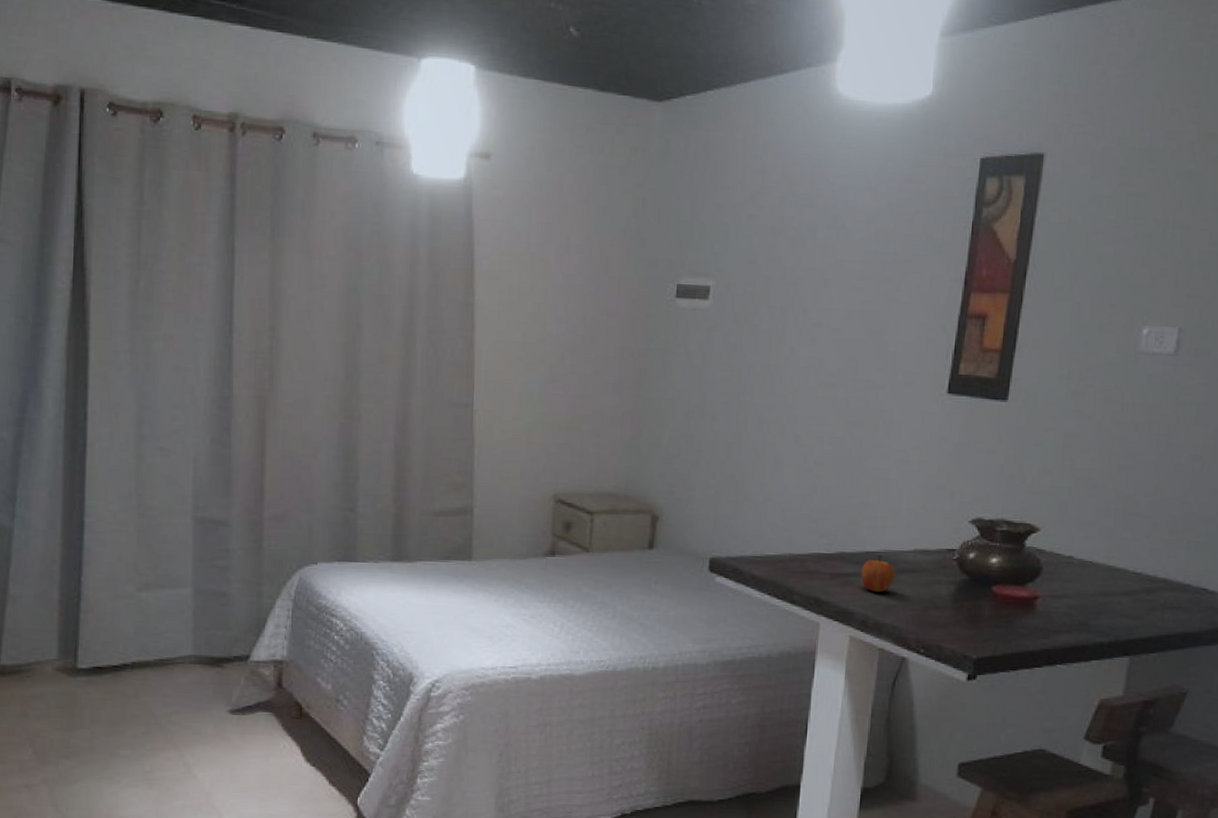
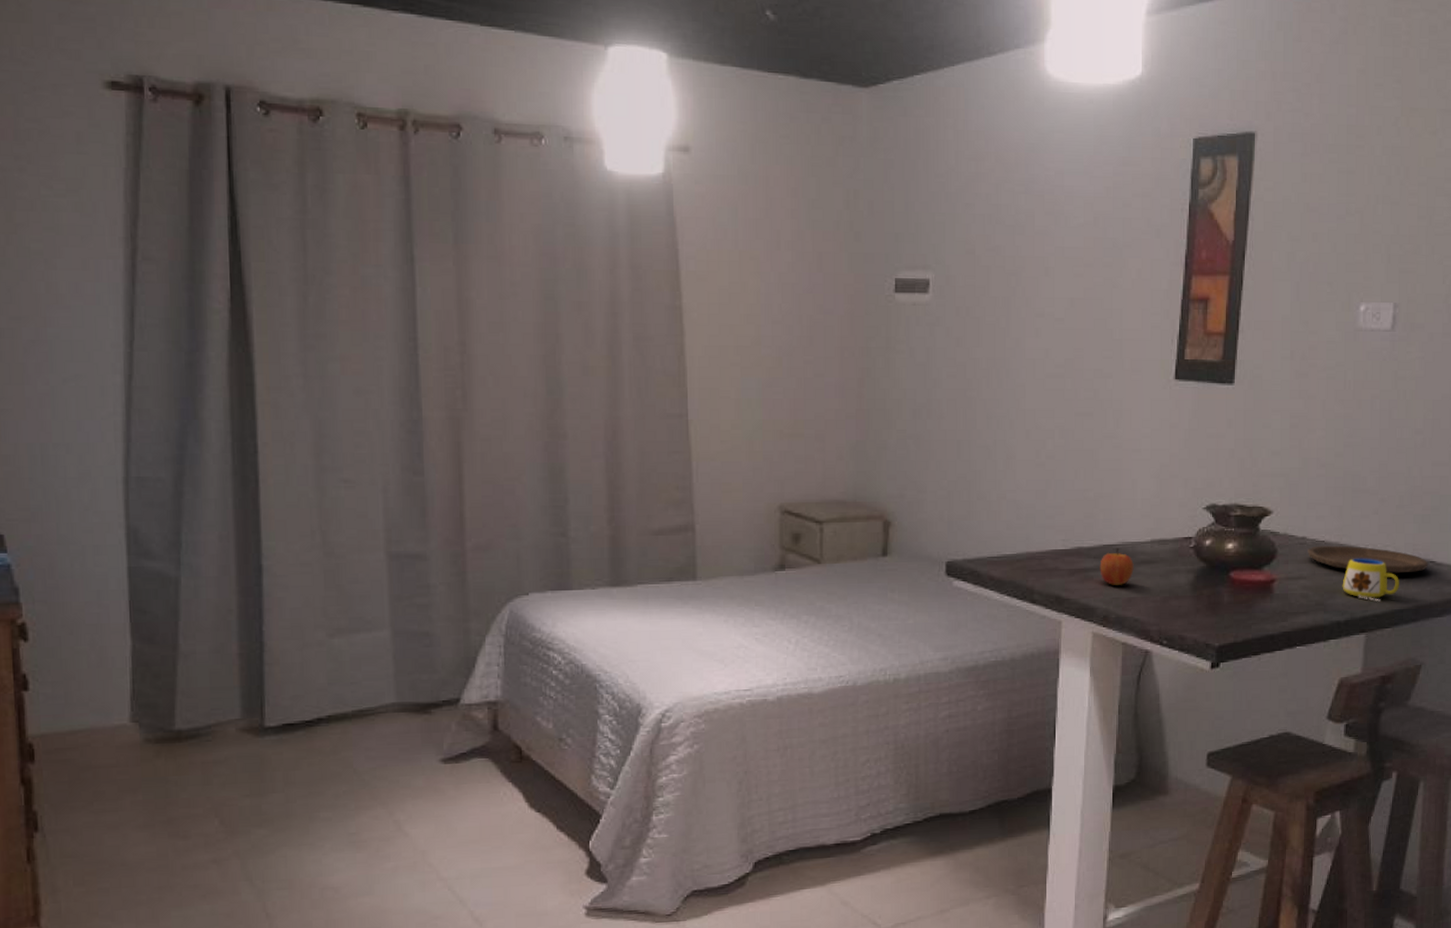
plate: none [1074,566,1201,599] -> present [1308,545,1429,574]
mug: none [1107,580,1168,626] -> present [1342,558,1399,602]

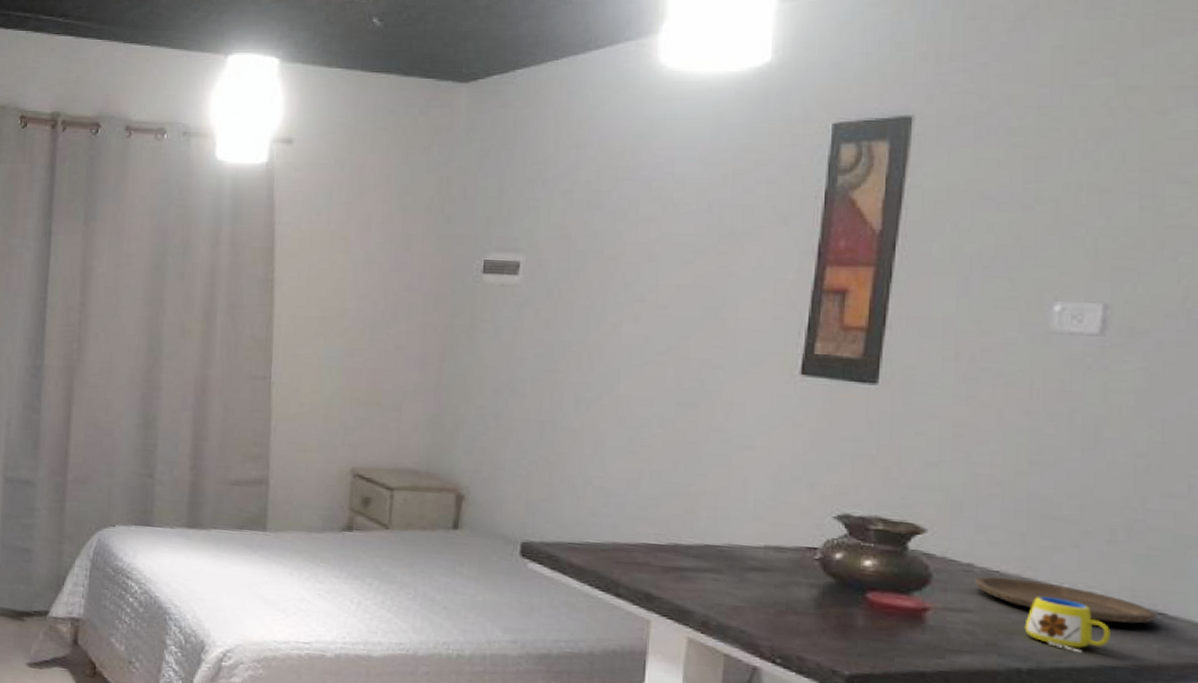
apple: present [1099,548,1134,585] -> none [699,550,742,591]

